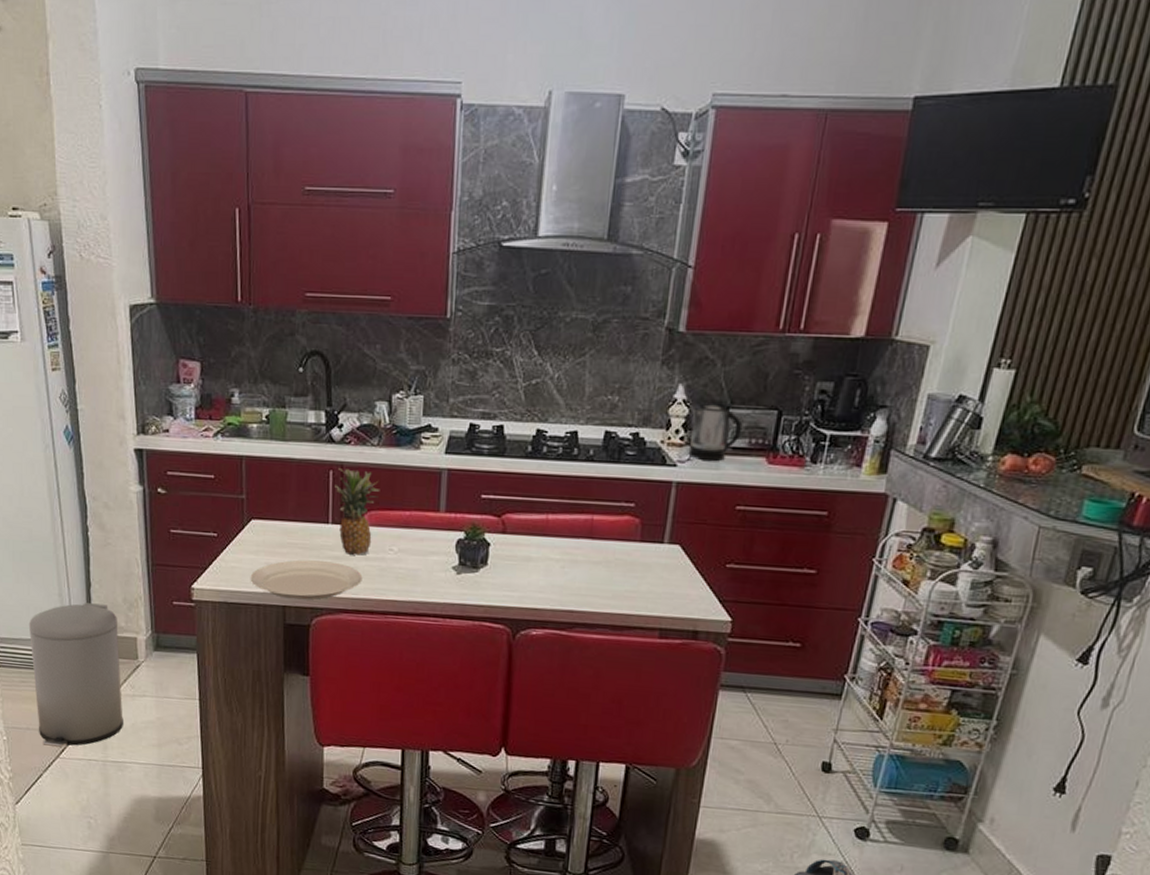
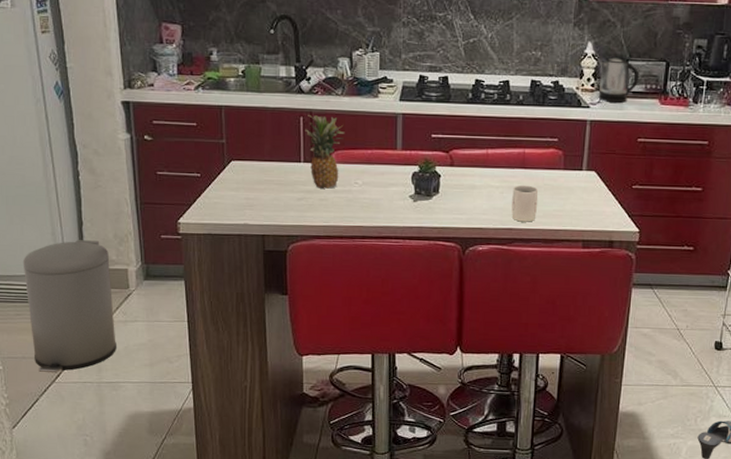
plate: present [250,559,363,600] -> none [231,194,332,229]
mug: none [573,558,608,604] -> present [511,185,539,222]

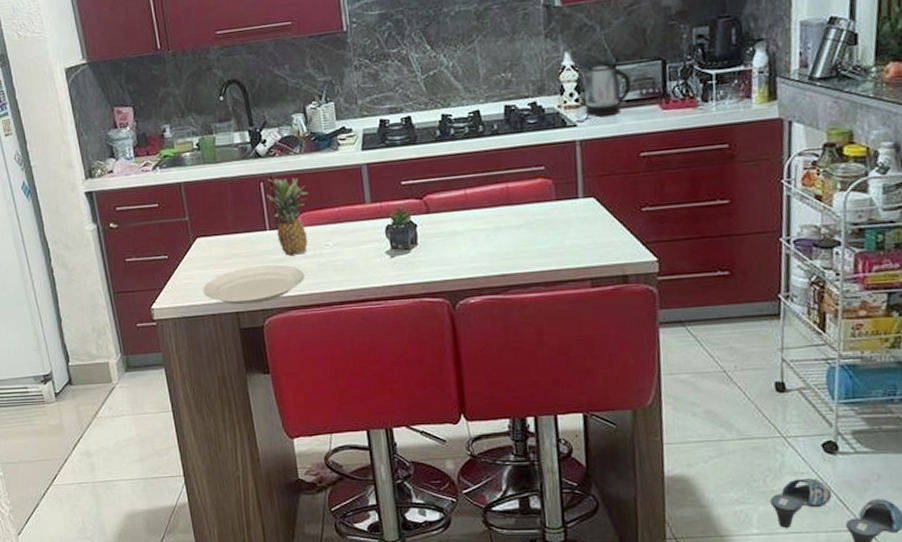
pedal bin: present [22,240,116,374] -> none [10,336,107,476]
plate: none [231,194,332,229] -> present [202,264,305,305]
mug: present [511,185,539,222] -> none [500,223,532,266]

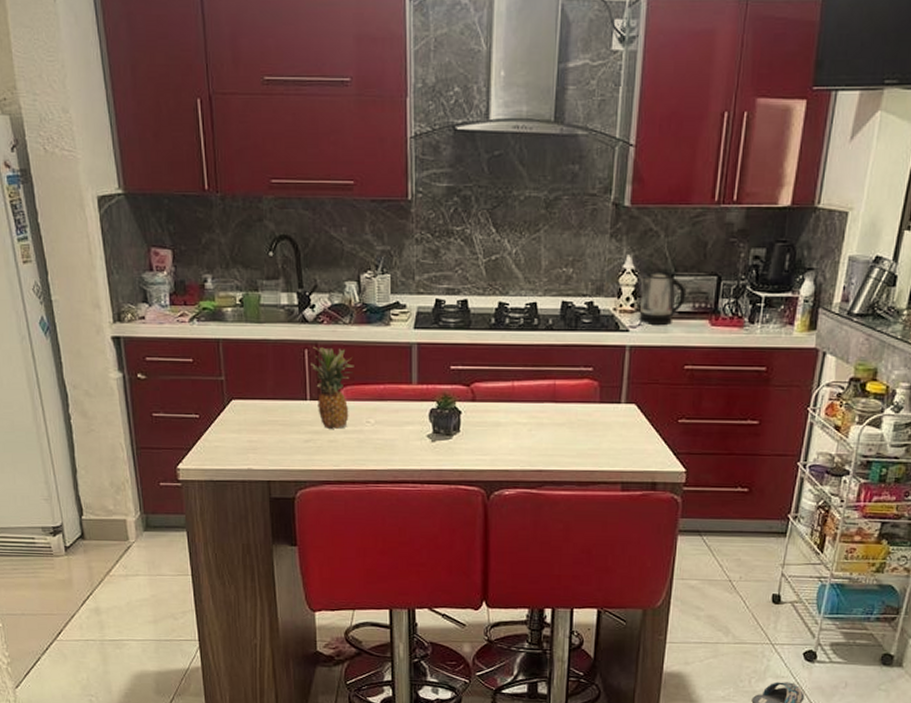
plate: present [202,264,305,305] -> none [234,436,343,474]

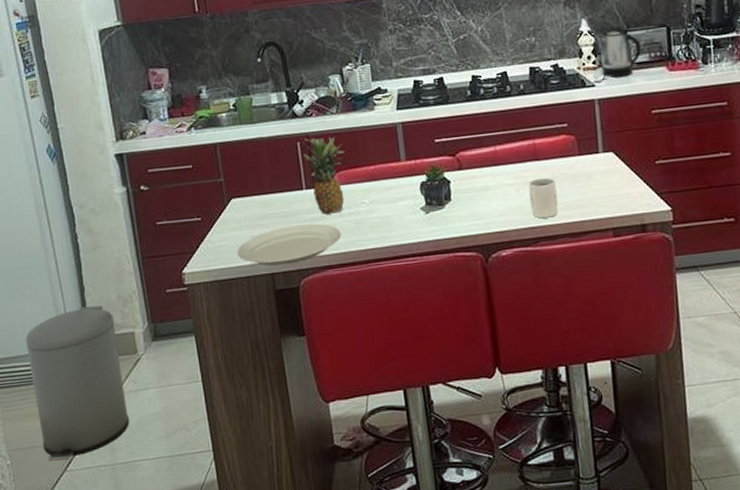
pedal bin: none [16,489,118,631] -> present [25,305,129,461]
plate: none [234,436,343,474] -> present [237,223,342,266]
mug: none [541,421,571,463] -> present [528,177,559,219]

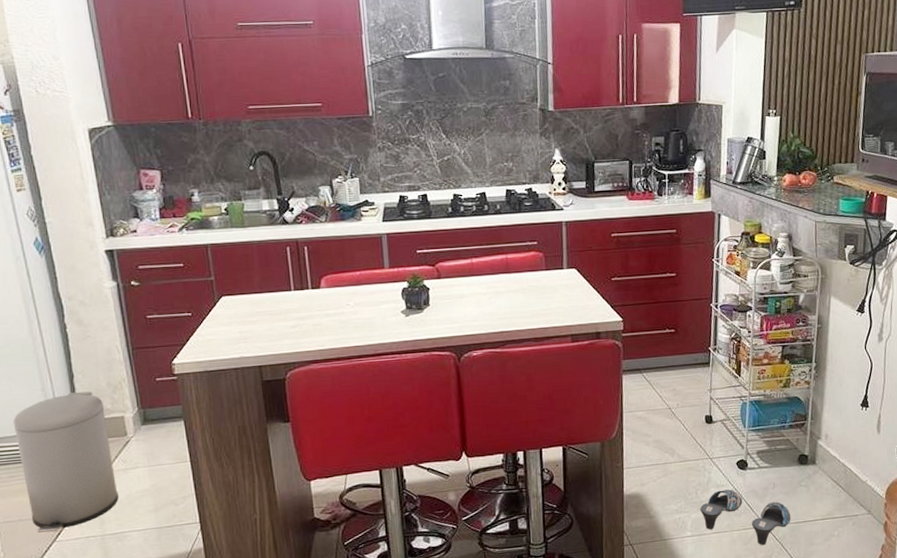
plate: present [237,223,342,266] -> none [226,322,327,359]
fruit: present [303,137,345,214] -> none [292,243,332,314]
mug: present [528,177,559,219] -> none [499,288,526,324]
kettle: present [597,30,642,78] -> none [568,161,606,203]

